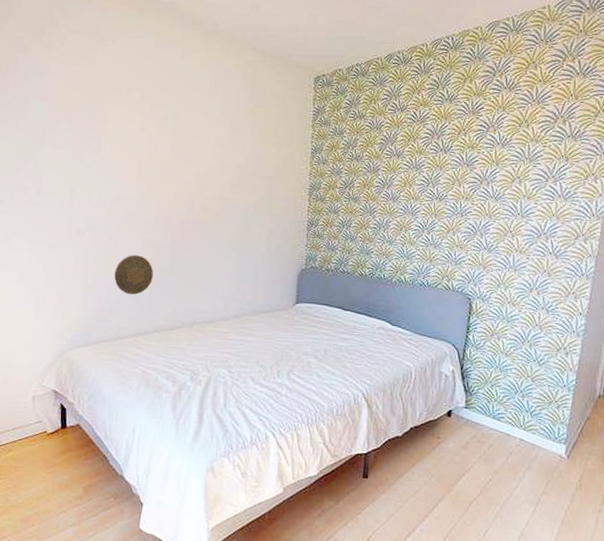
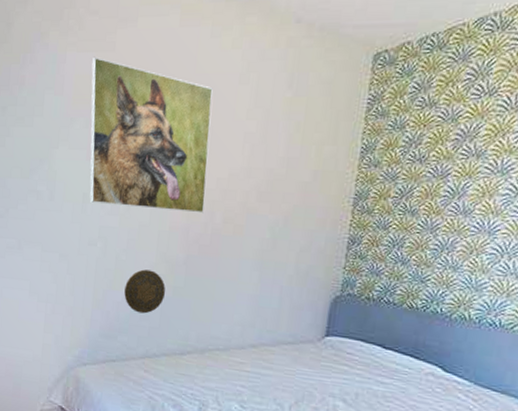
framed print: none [74,69,187,204] -> present [90,56,213,213]

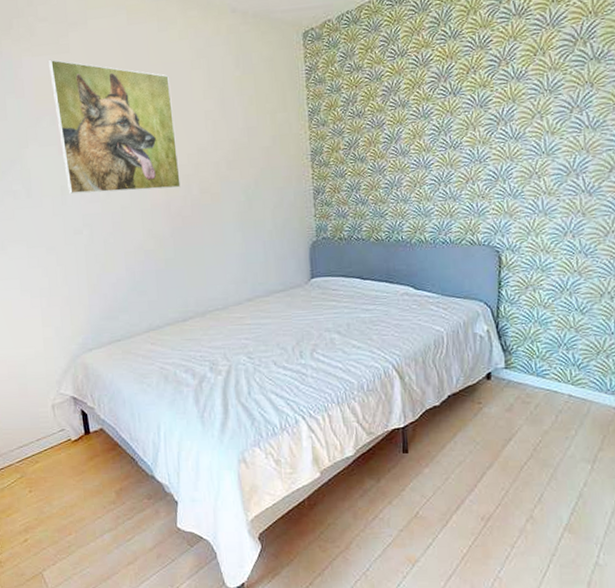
decorative plate: present [124,269,165,314] -> none [118,247,158,290]

